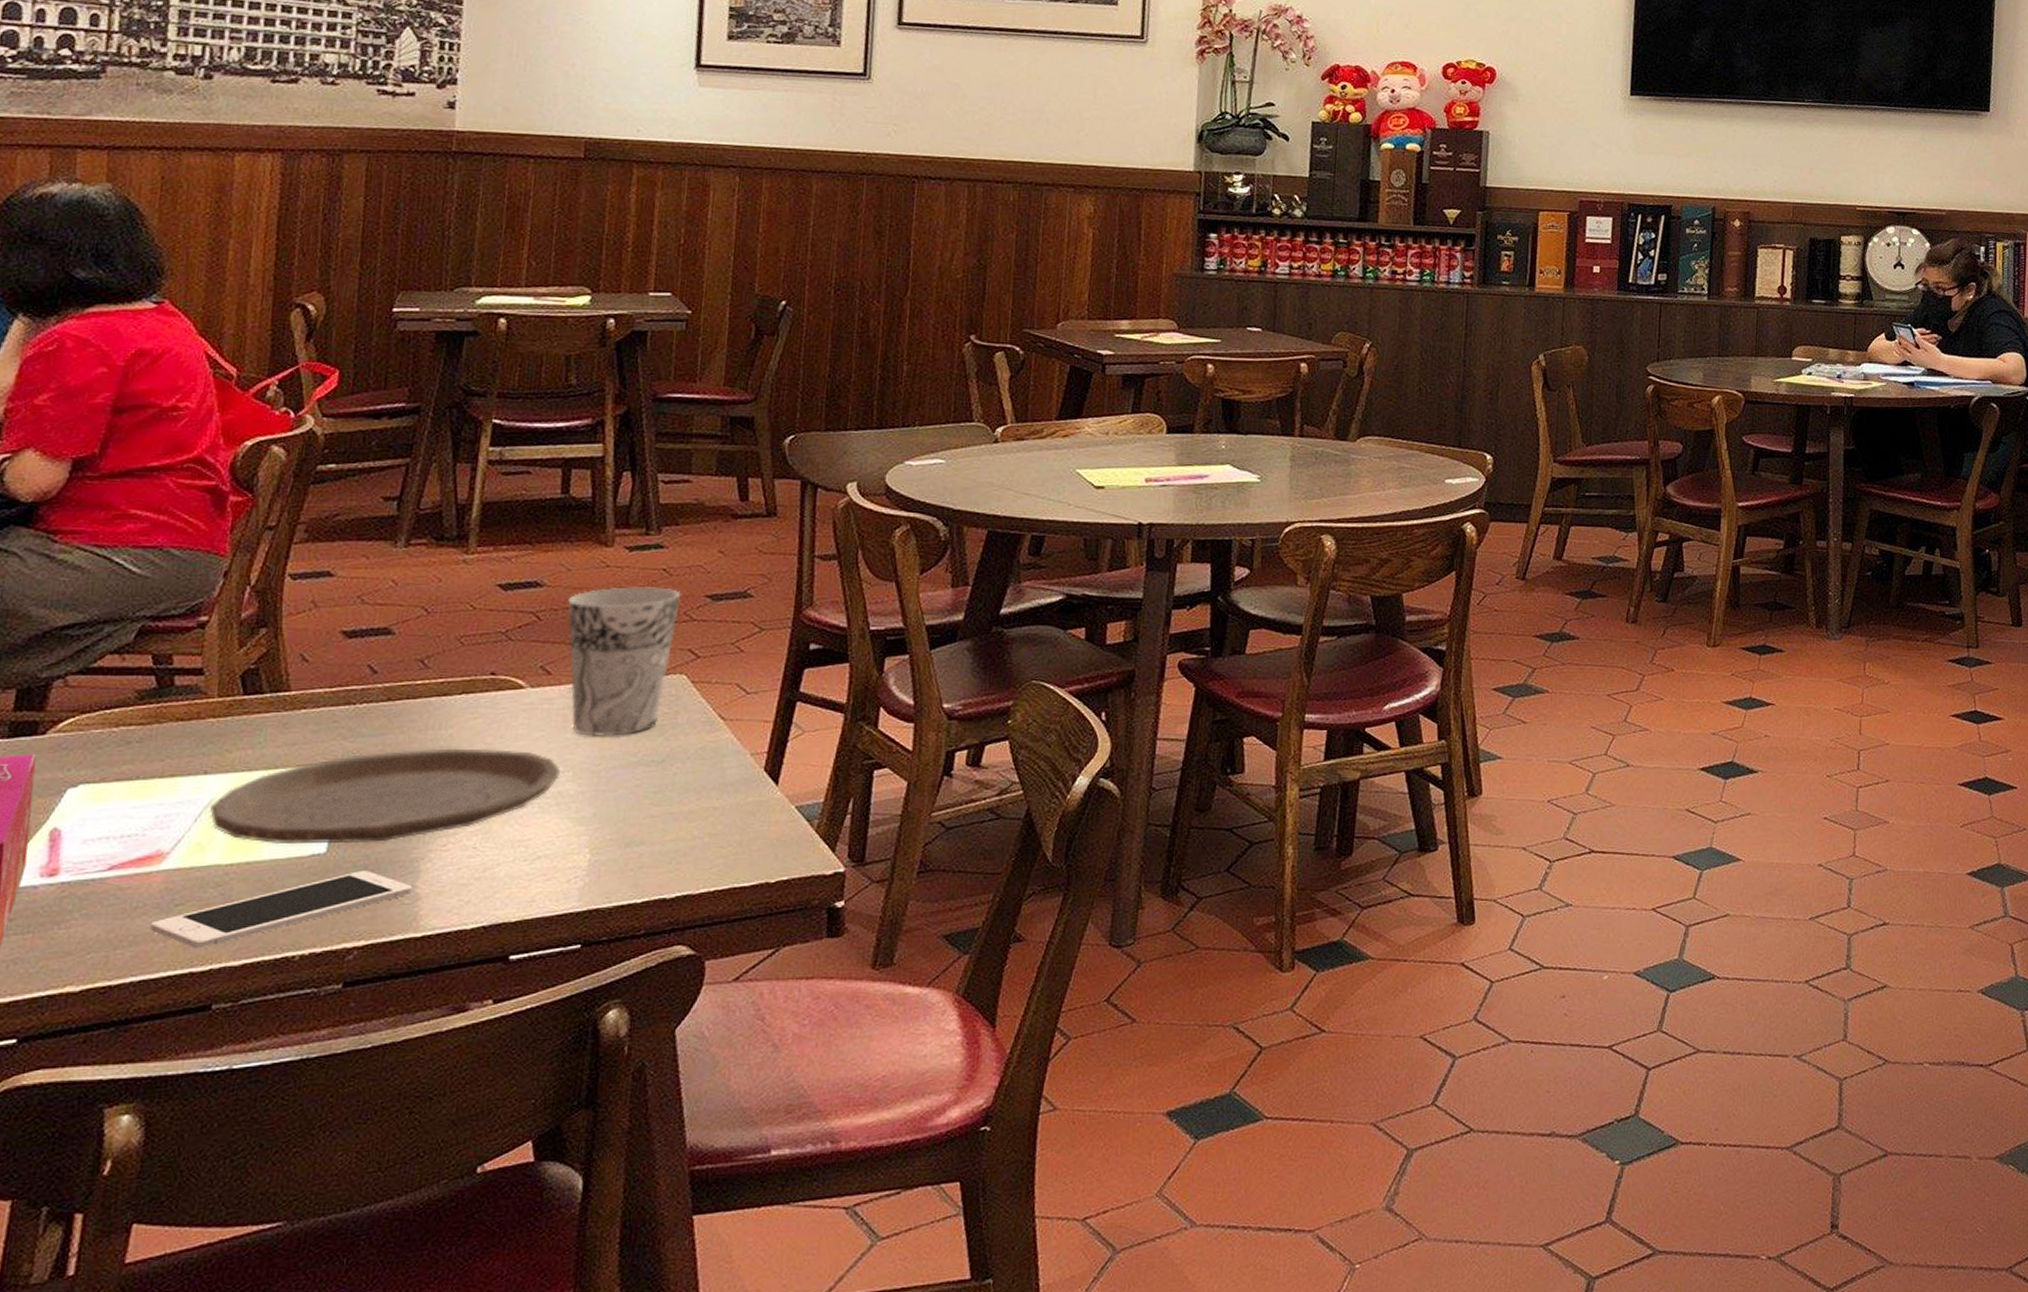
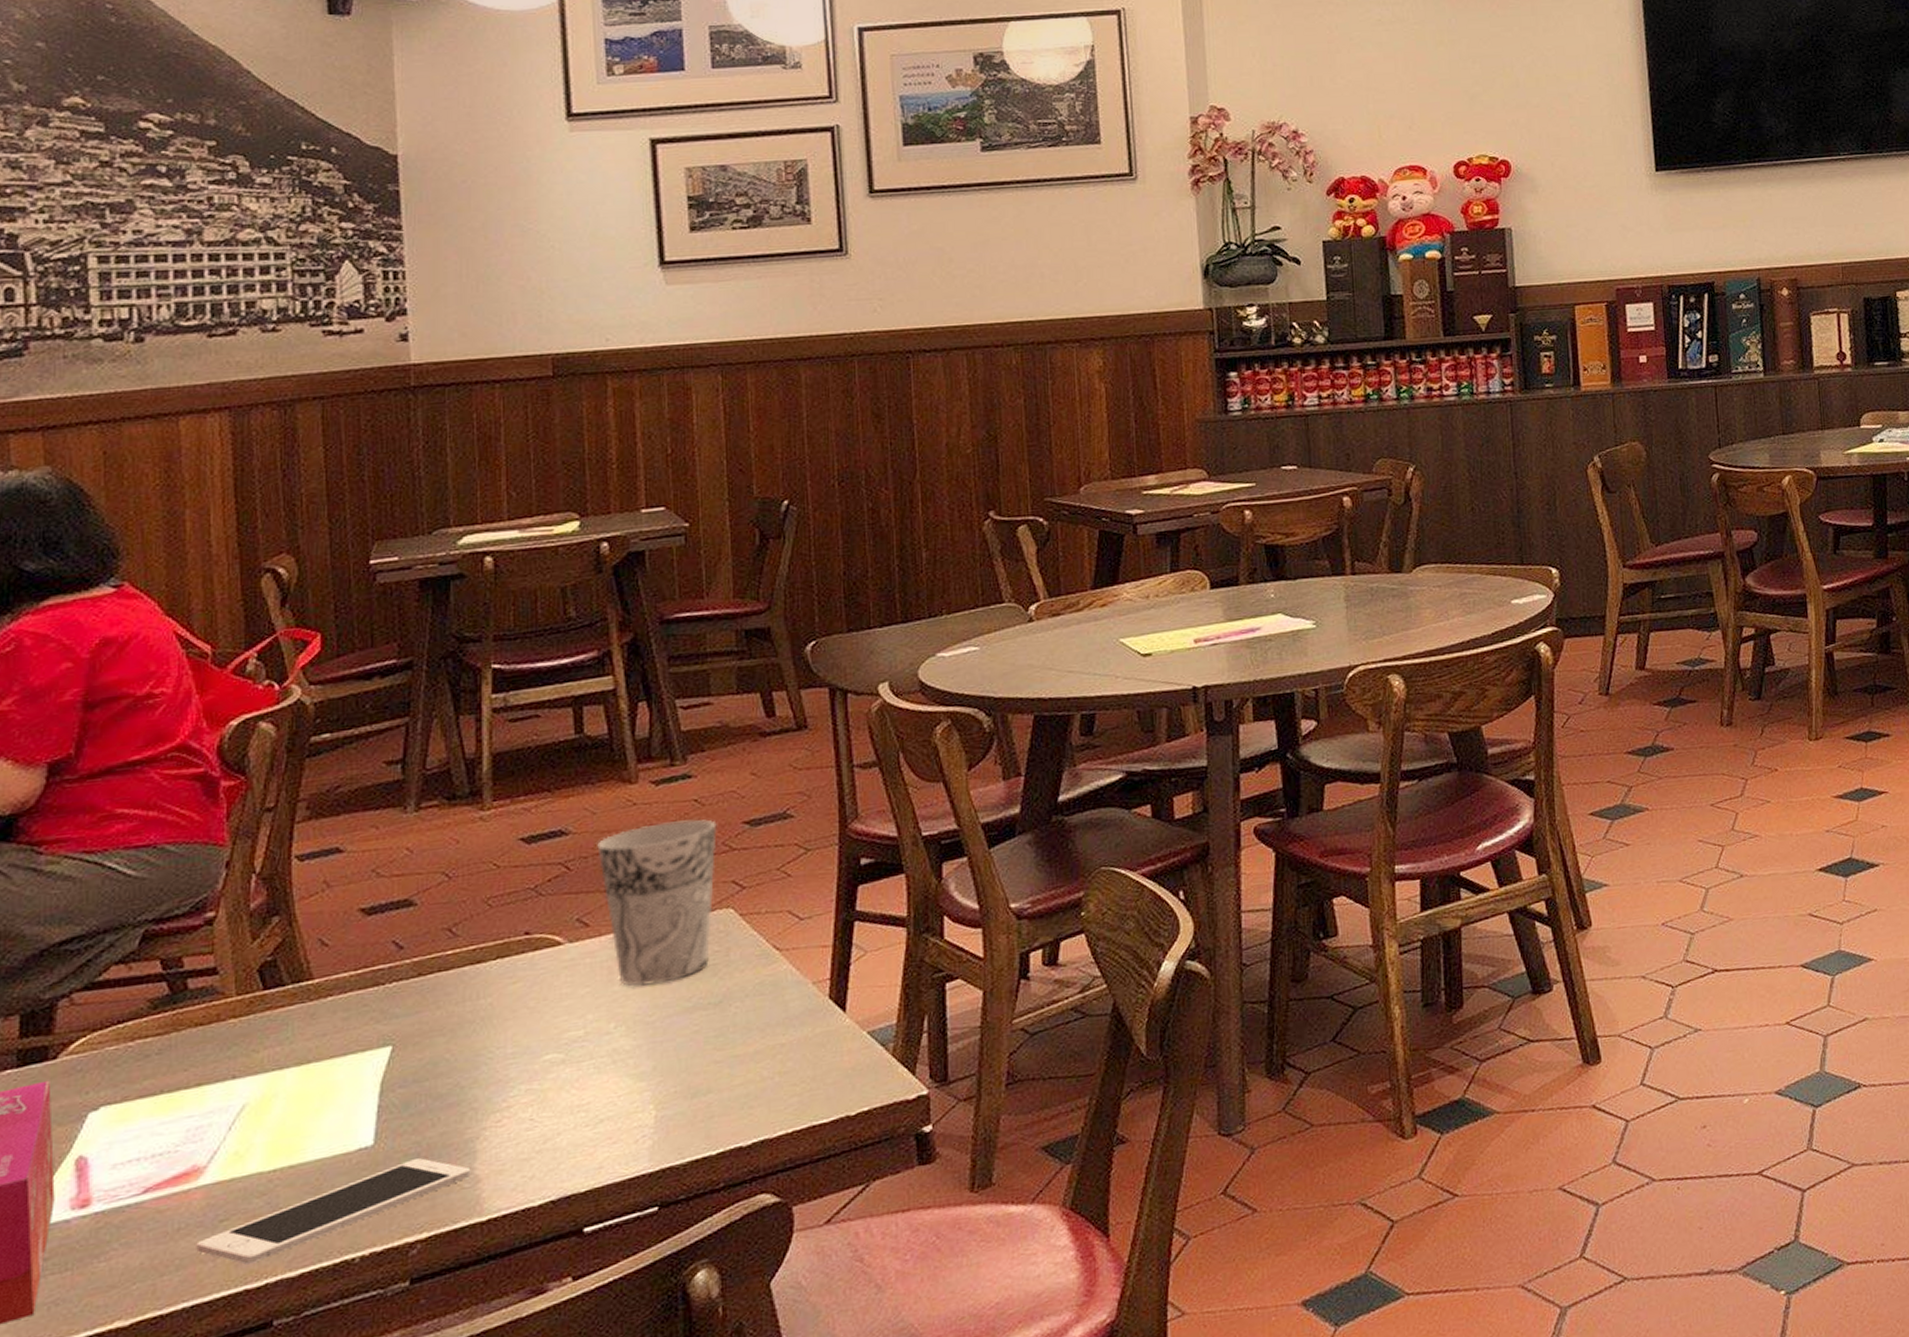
plate: present [209,748,560,845] -> none [244,1011,612,1144]

